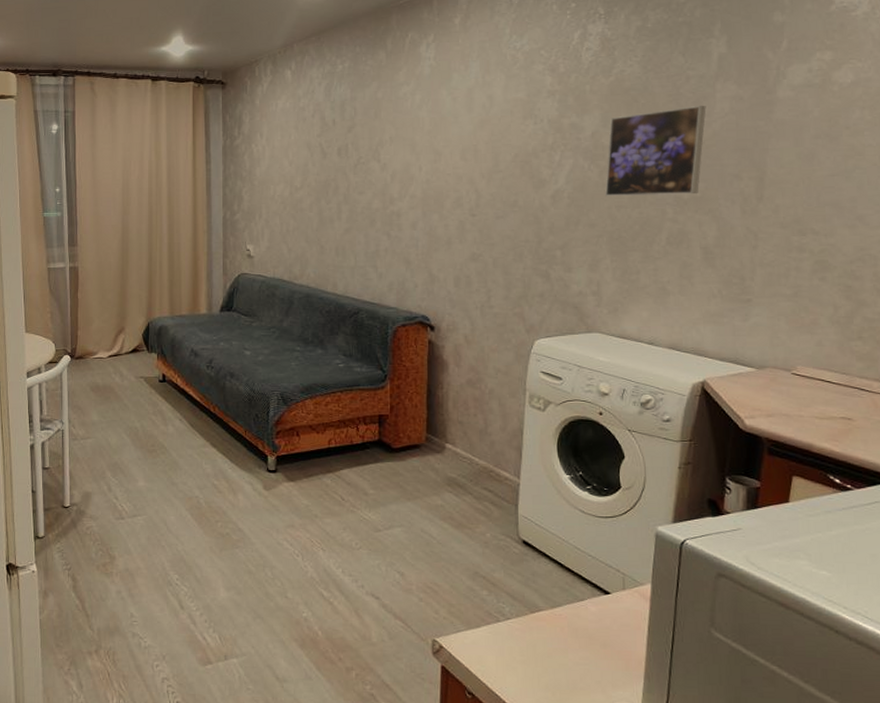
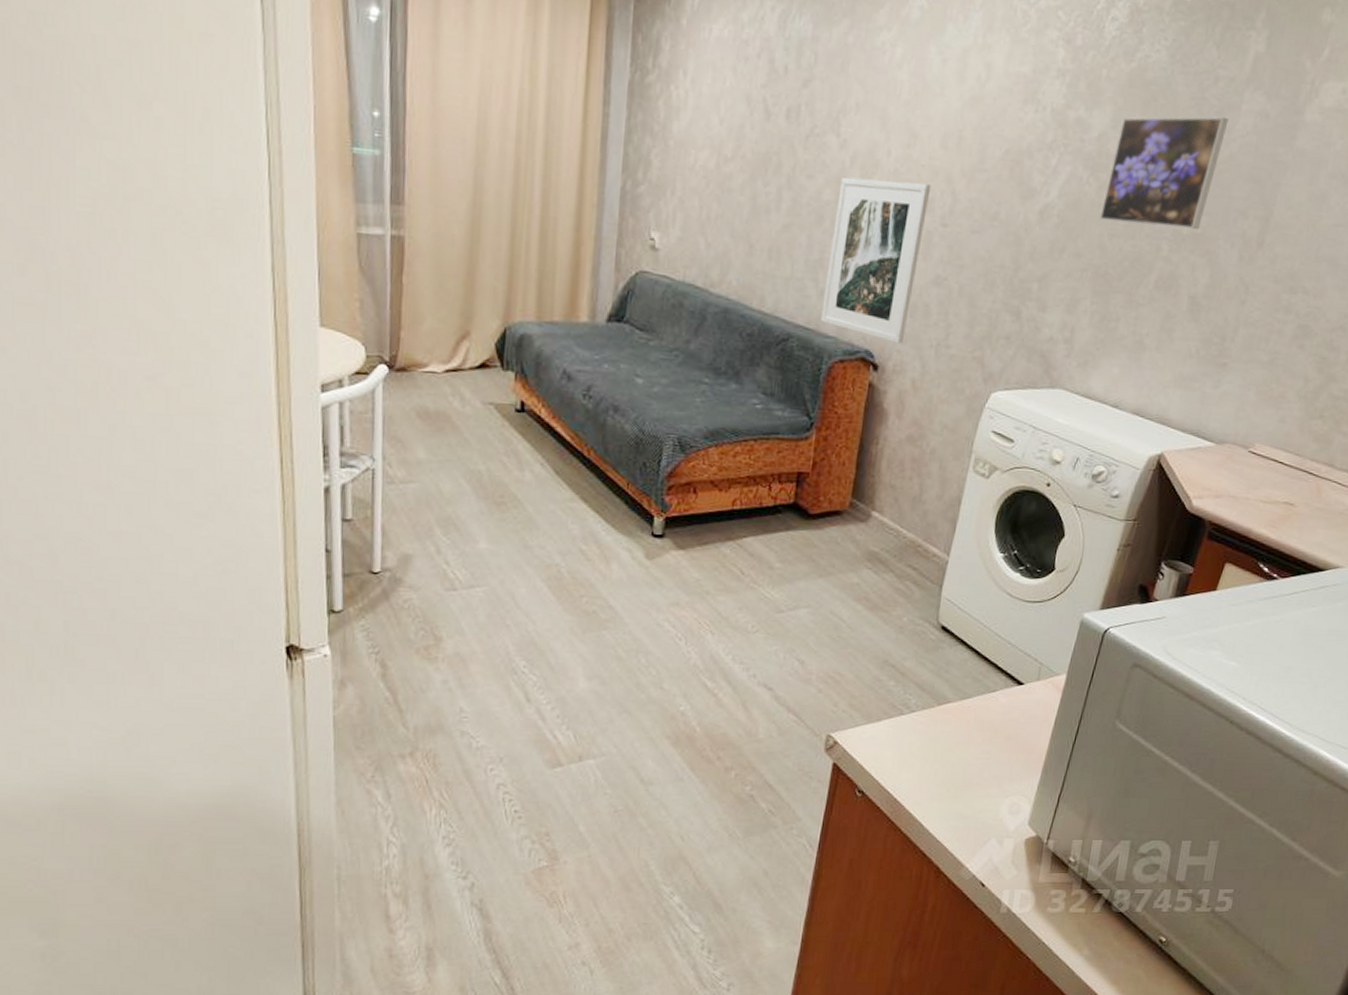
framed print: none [382,187,458,308] -> present [821,177,932,344]

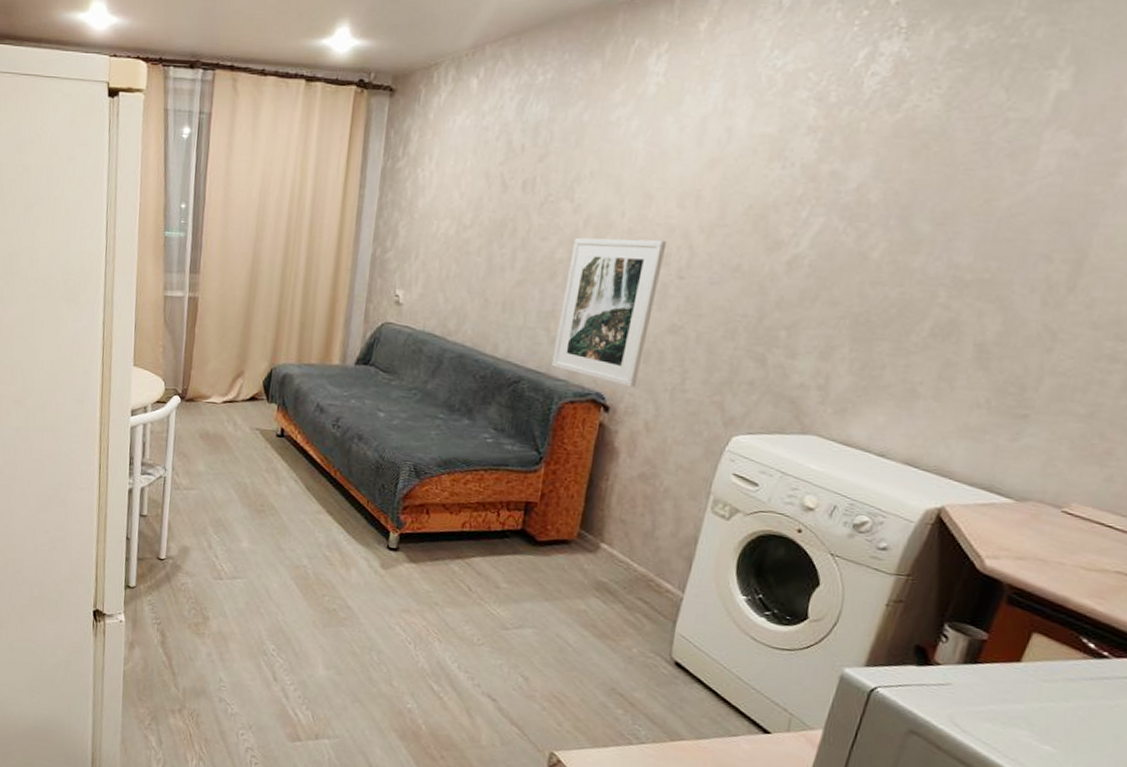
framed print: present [1099,116,1229,231] -> none [859,158,1024,276]

